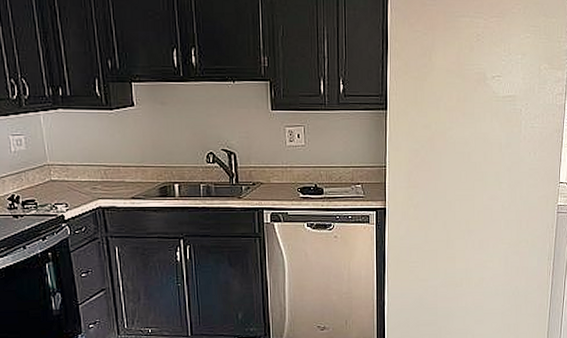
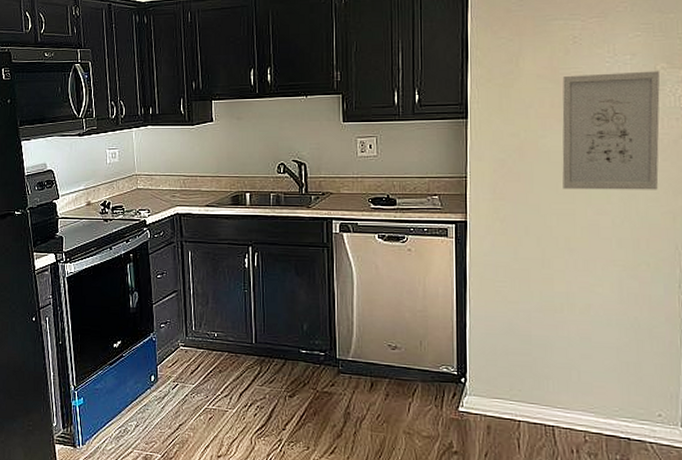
wall art: none [465,70,543,178] -> present [562,71,661,190]

